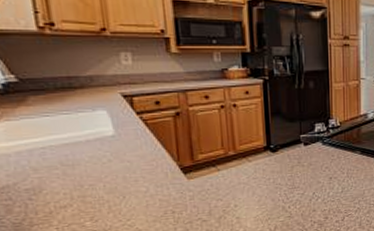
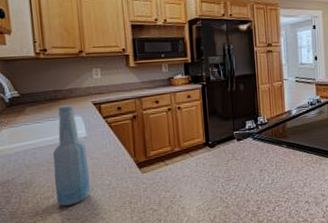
bottle: none [69,96,122,216] -> present [52,105,91,206]

